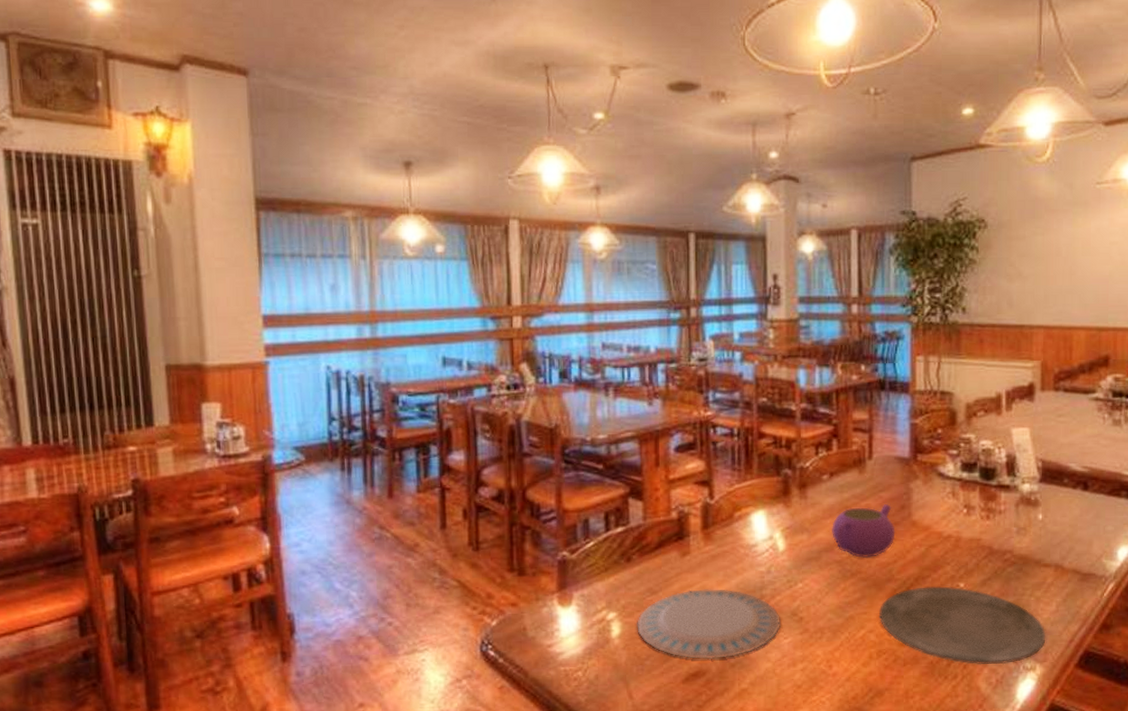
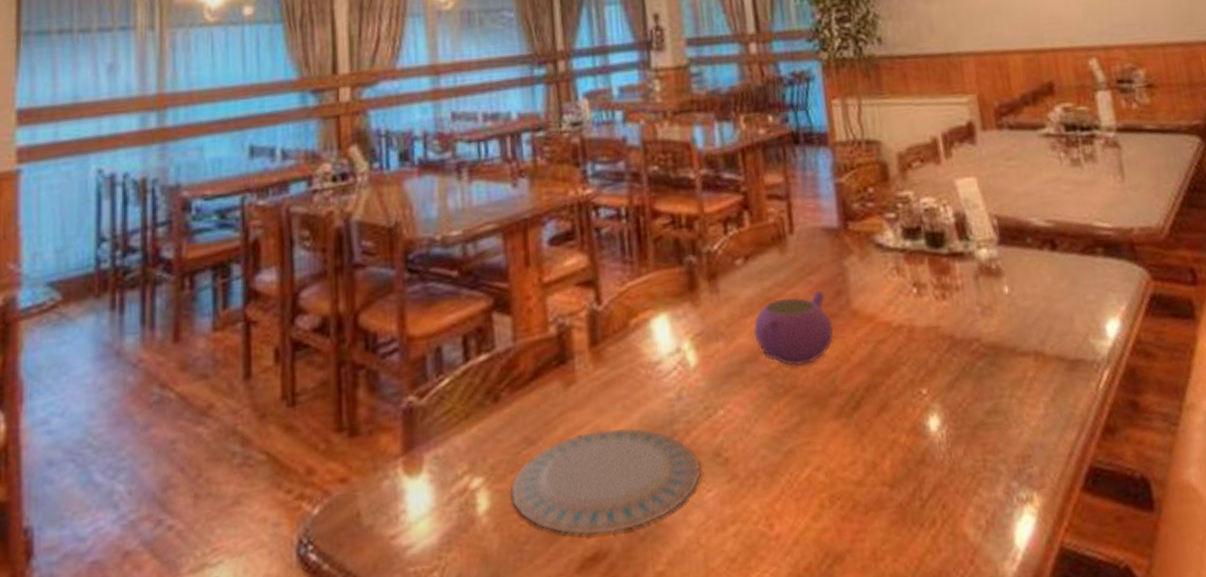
plate: present [879,586,1046,665] -> none [825,394,1039,502]

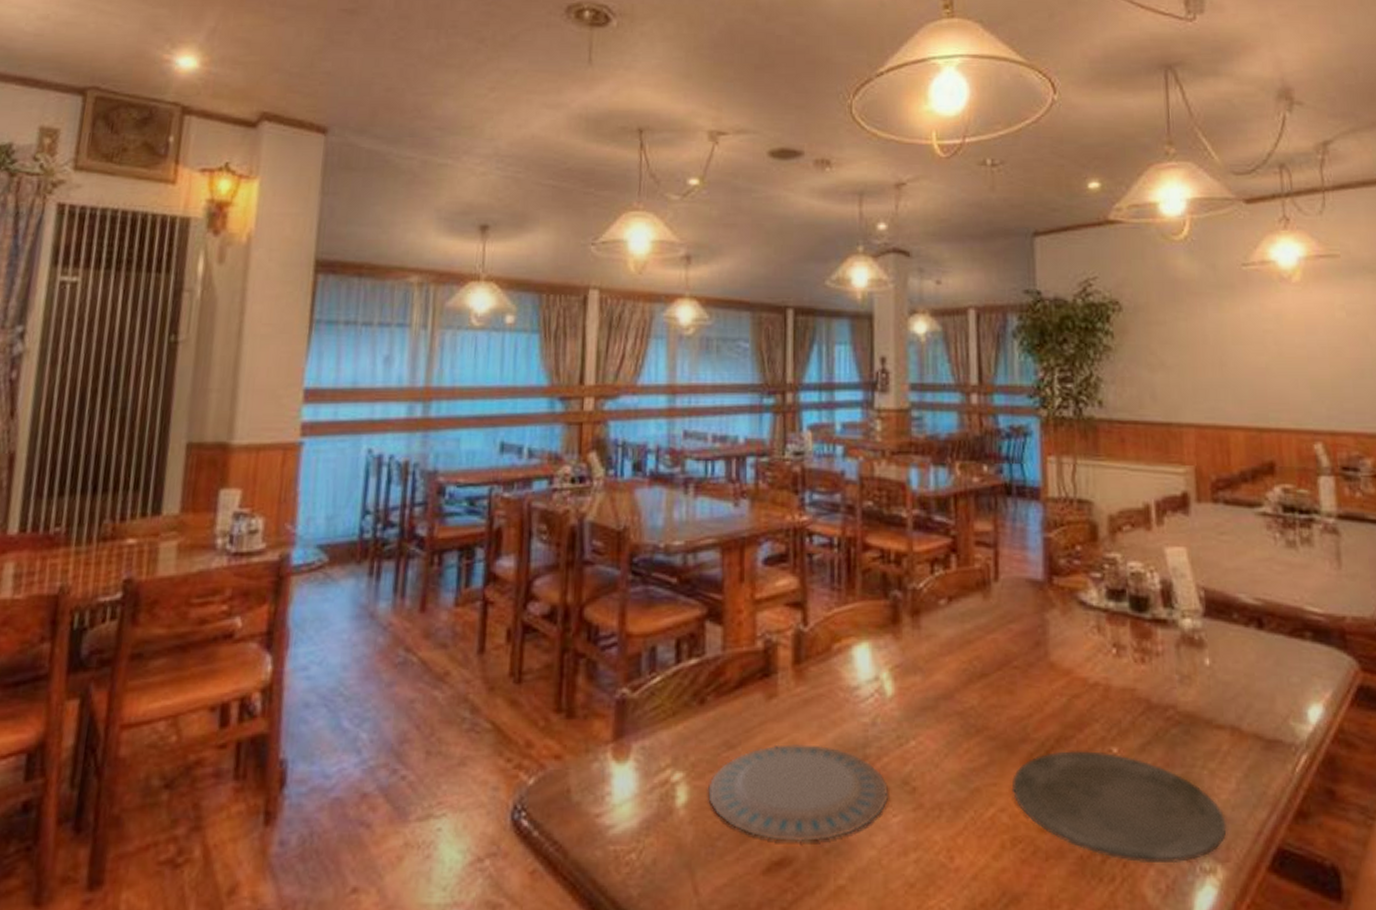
teapot: present [752,290,834,366] -> none [950,639,1030,709]
plate: none [825,394,1039,502] -> present [1013,751,1227,864]

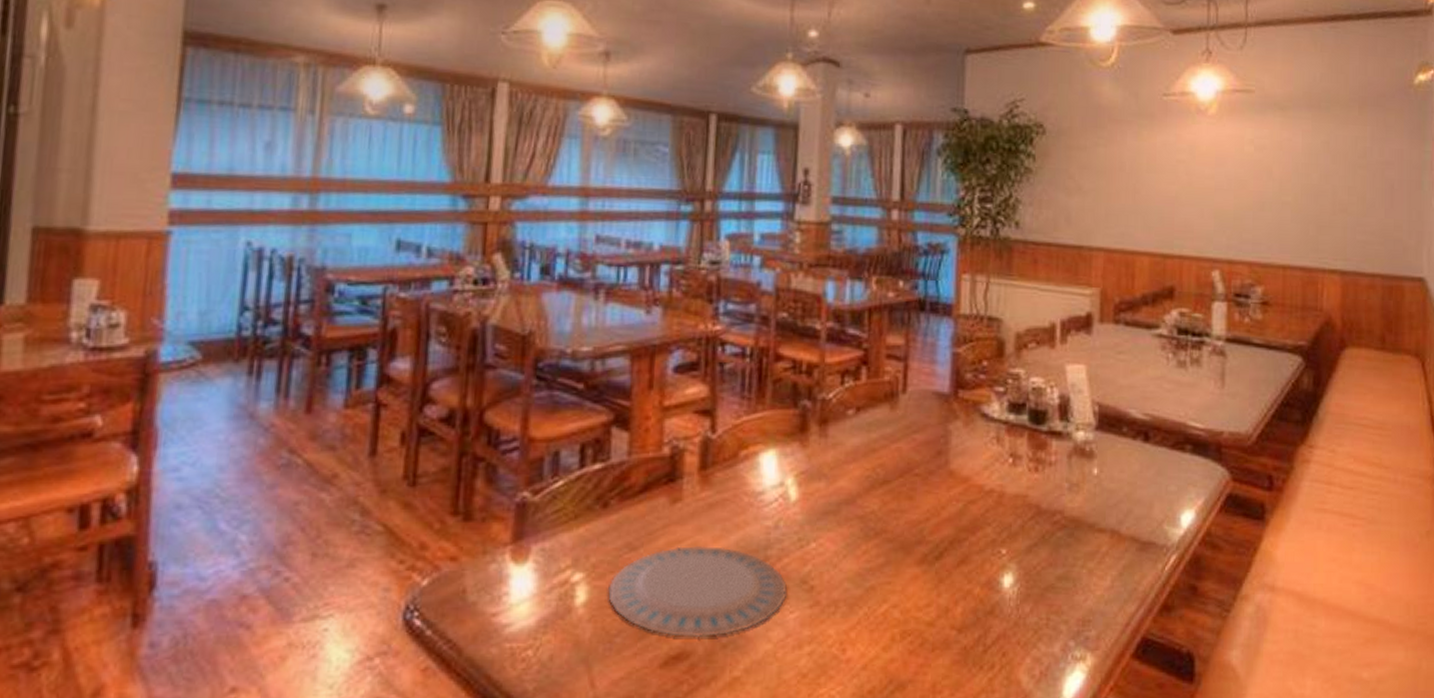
plate: present [1013,751,1227,864] -> none [906,552,1099,653]

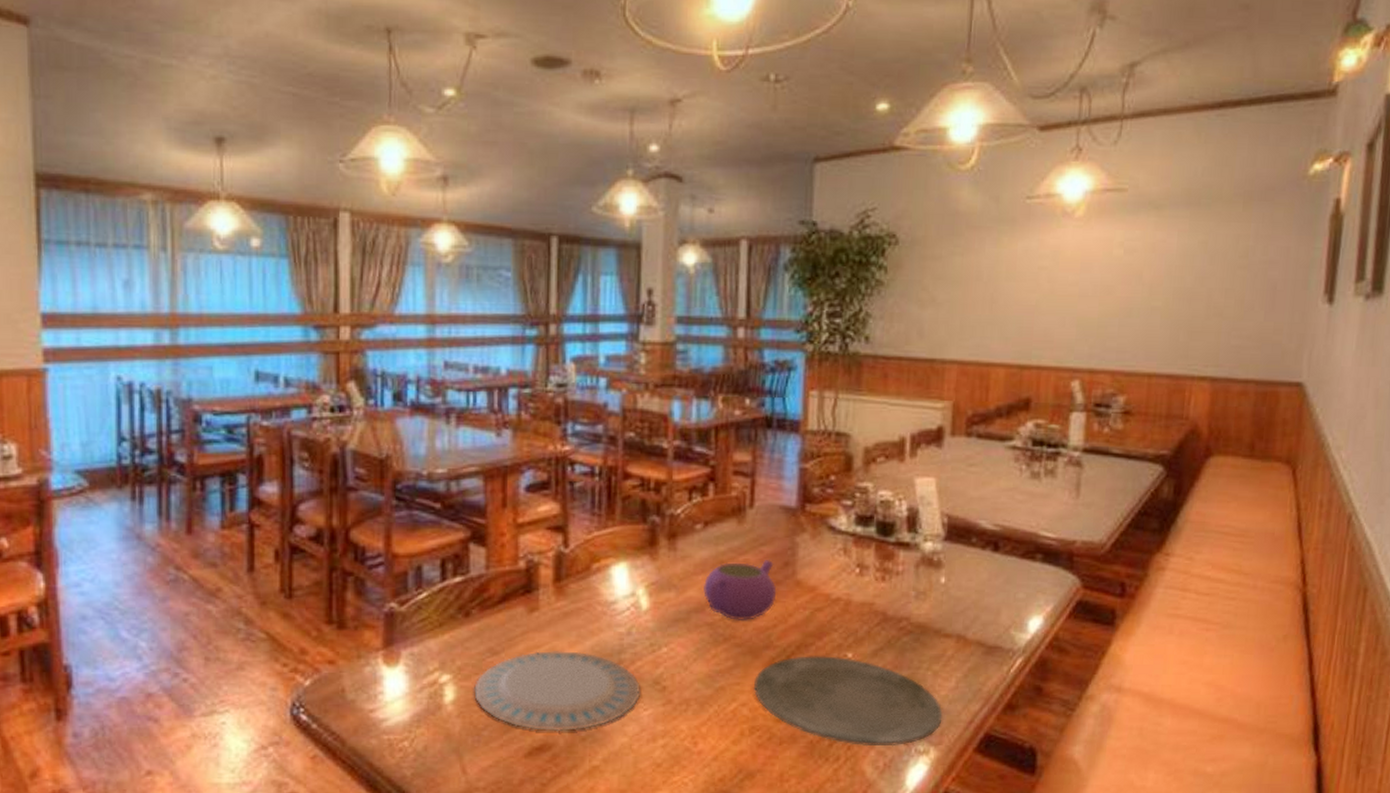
teapot: none [854,448,930,513] -> present [702,560,777,620]
plate: none [906,552,1099,653] -> present [754,656,943,747]

